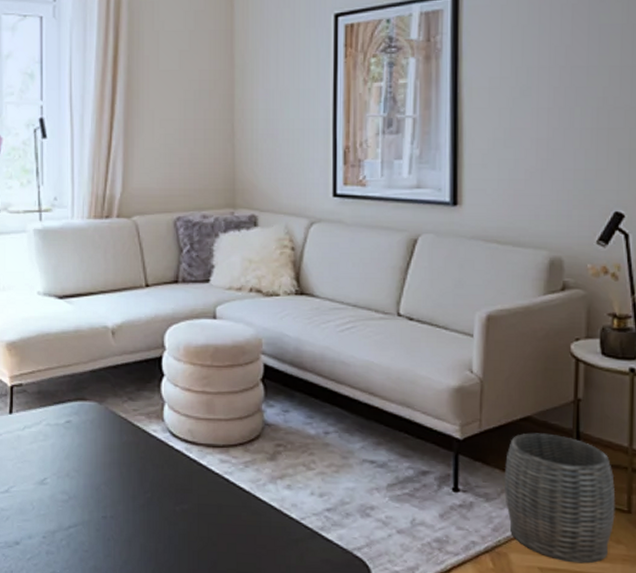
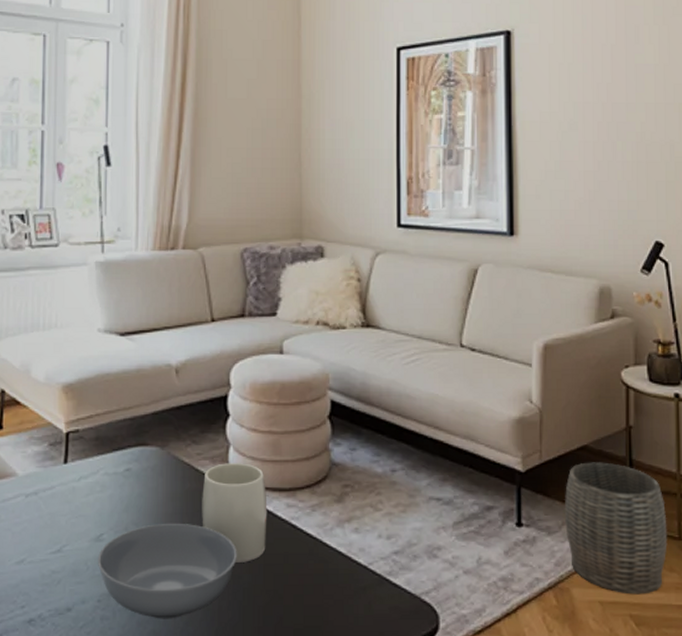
bowl: none [43,471,172,557] -> present [98,523,237,619]
mug: none [138,419,201,511] -> present [202,463,267,563]

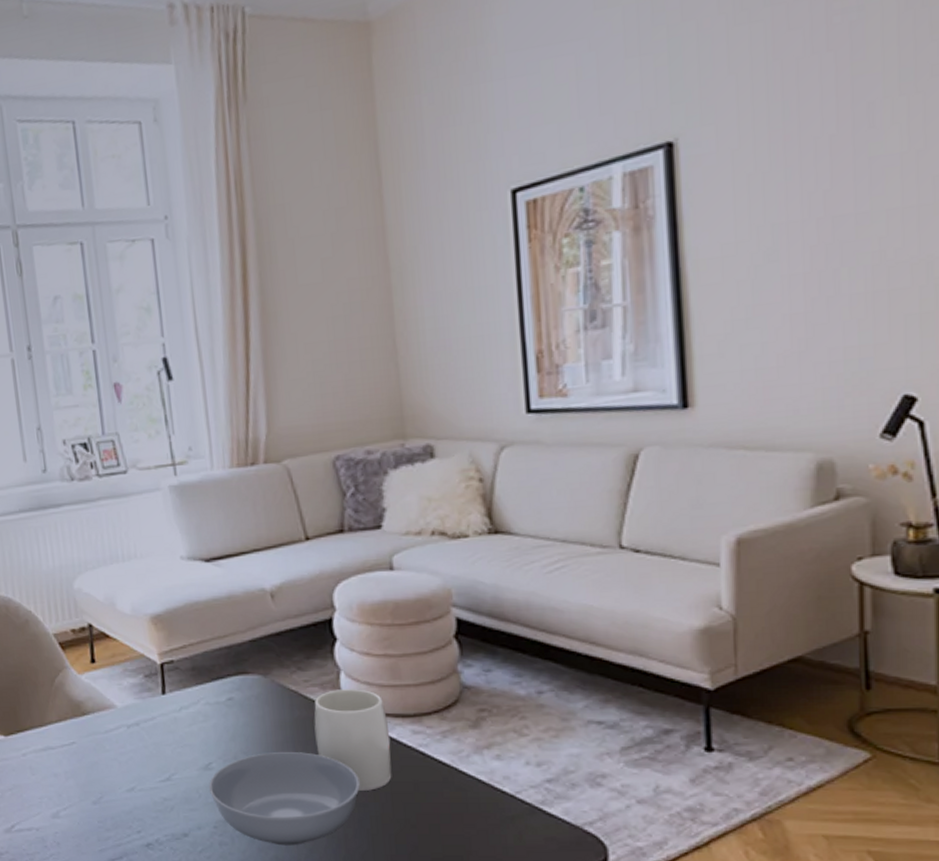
woven basket: present [564,462,668,595] -> none [771,675,923,828]

